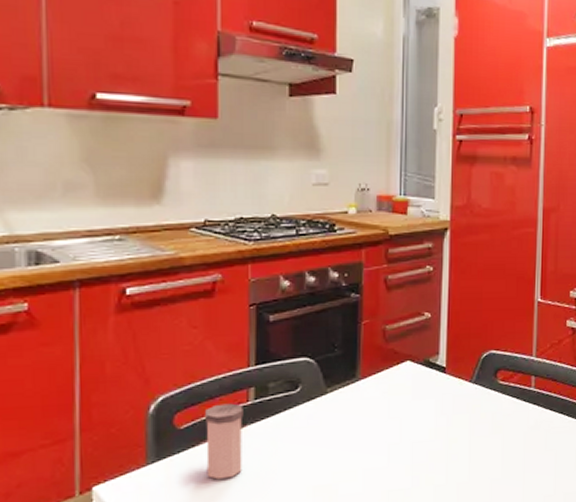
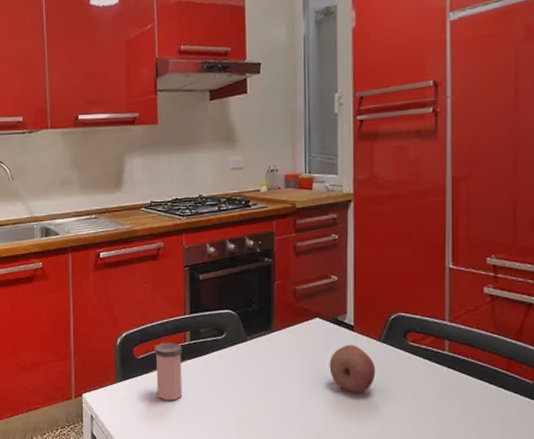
fruit: none [419,388,466,442] -> present [329,344,376,393]

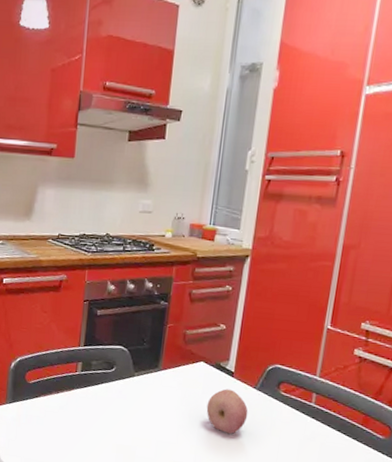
salt shaker: present [155,342,183,401] -> none [44,370,73,425]

